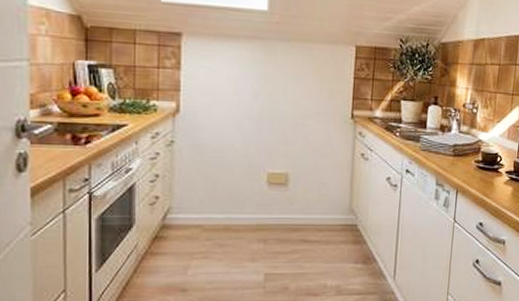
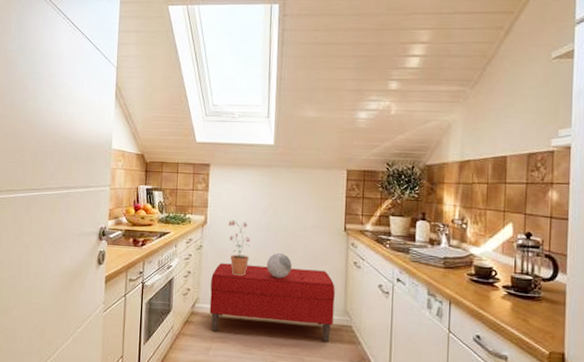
bench: none [186,162,340,246] -> present [209,263,335,343]
potted plant: none [208,107,239,176] -> present [228,220,251,276]
decorative sphere: none [259,146,290,177] -> present [267,252,292,279]

